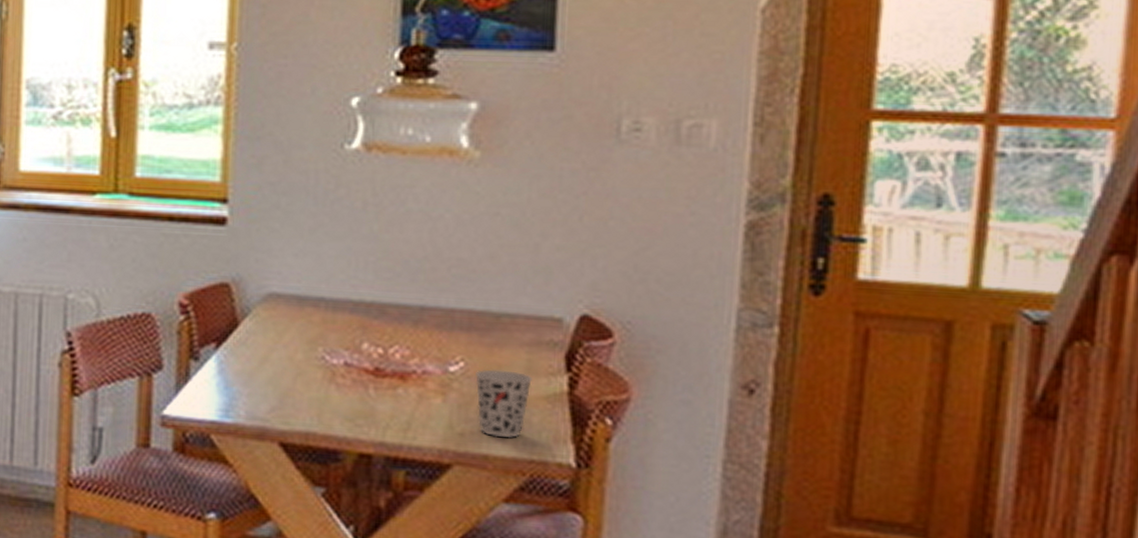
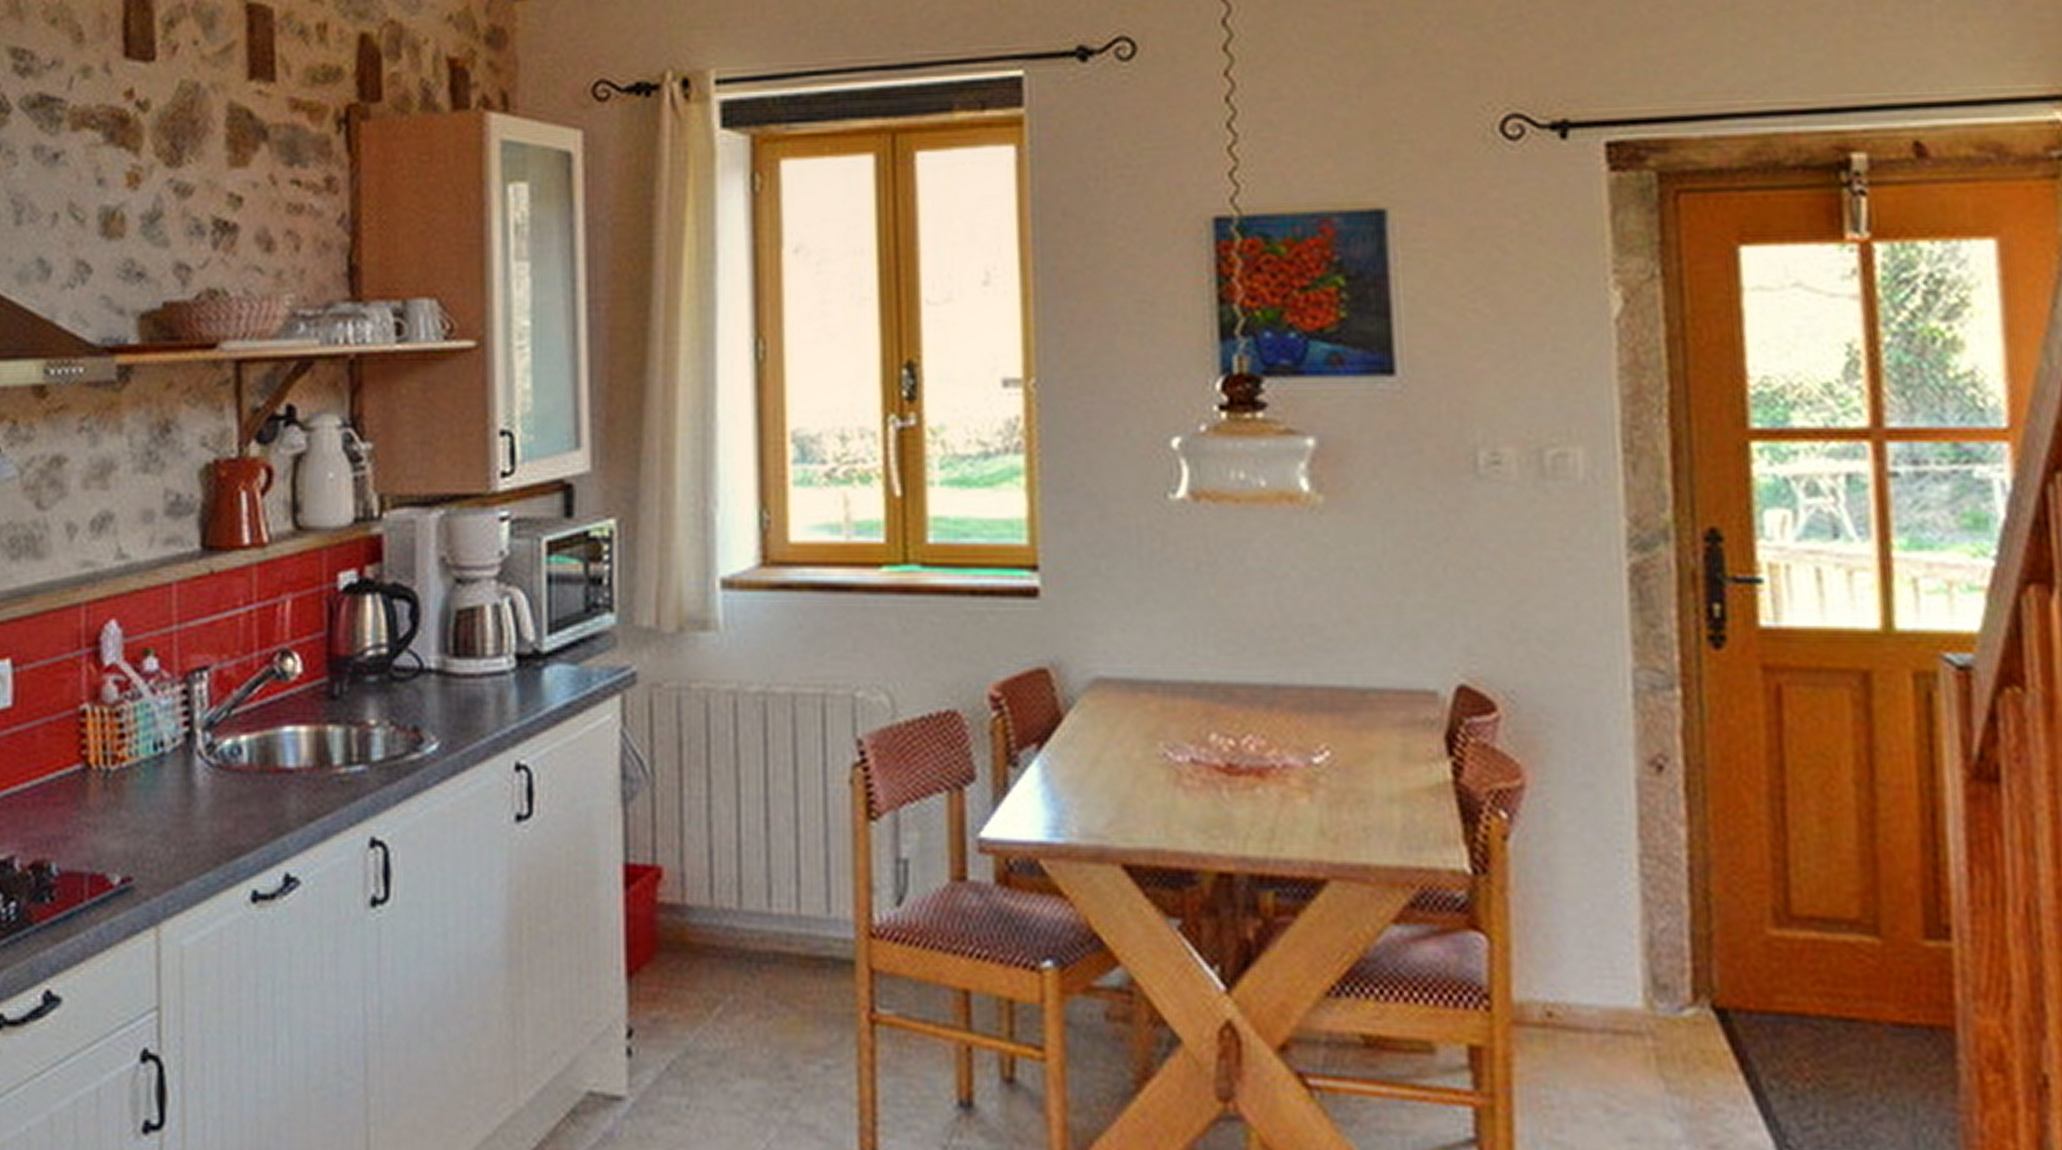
cup: present [474,369,533,439] -> none [1343,758,1412,843]

